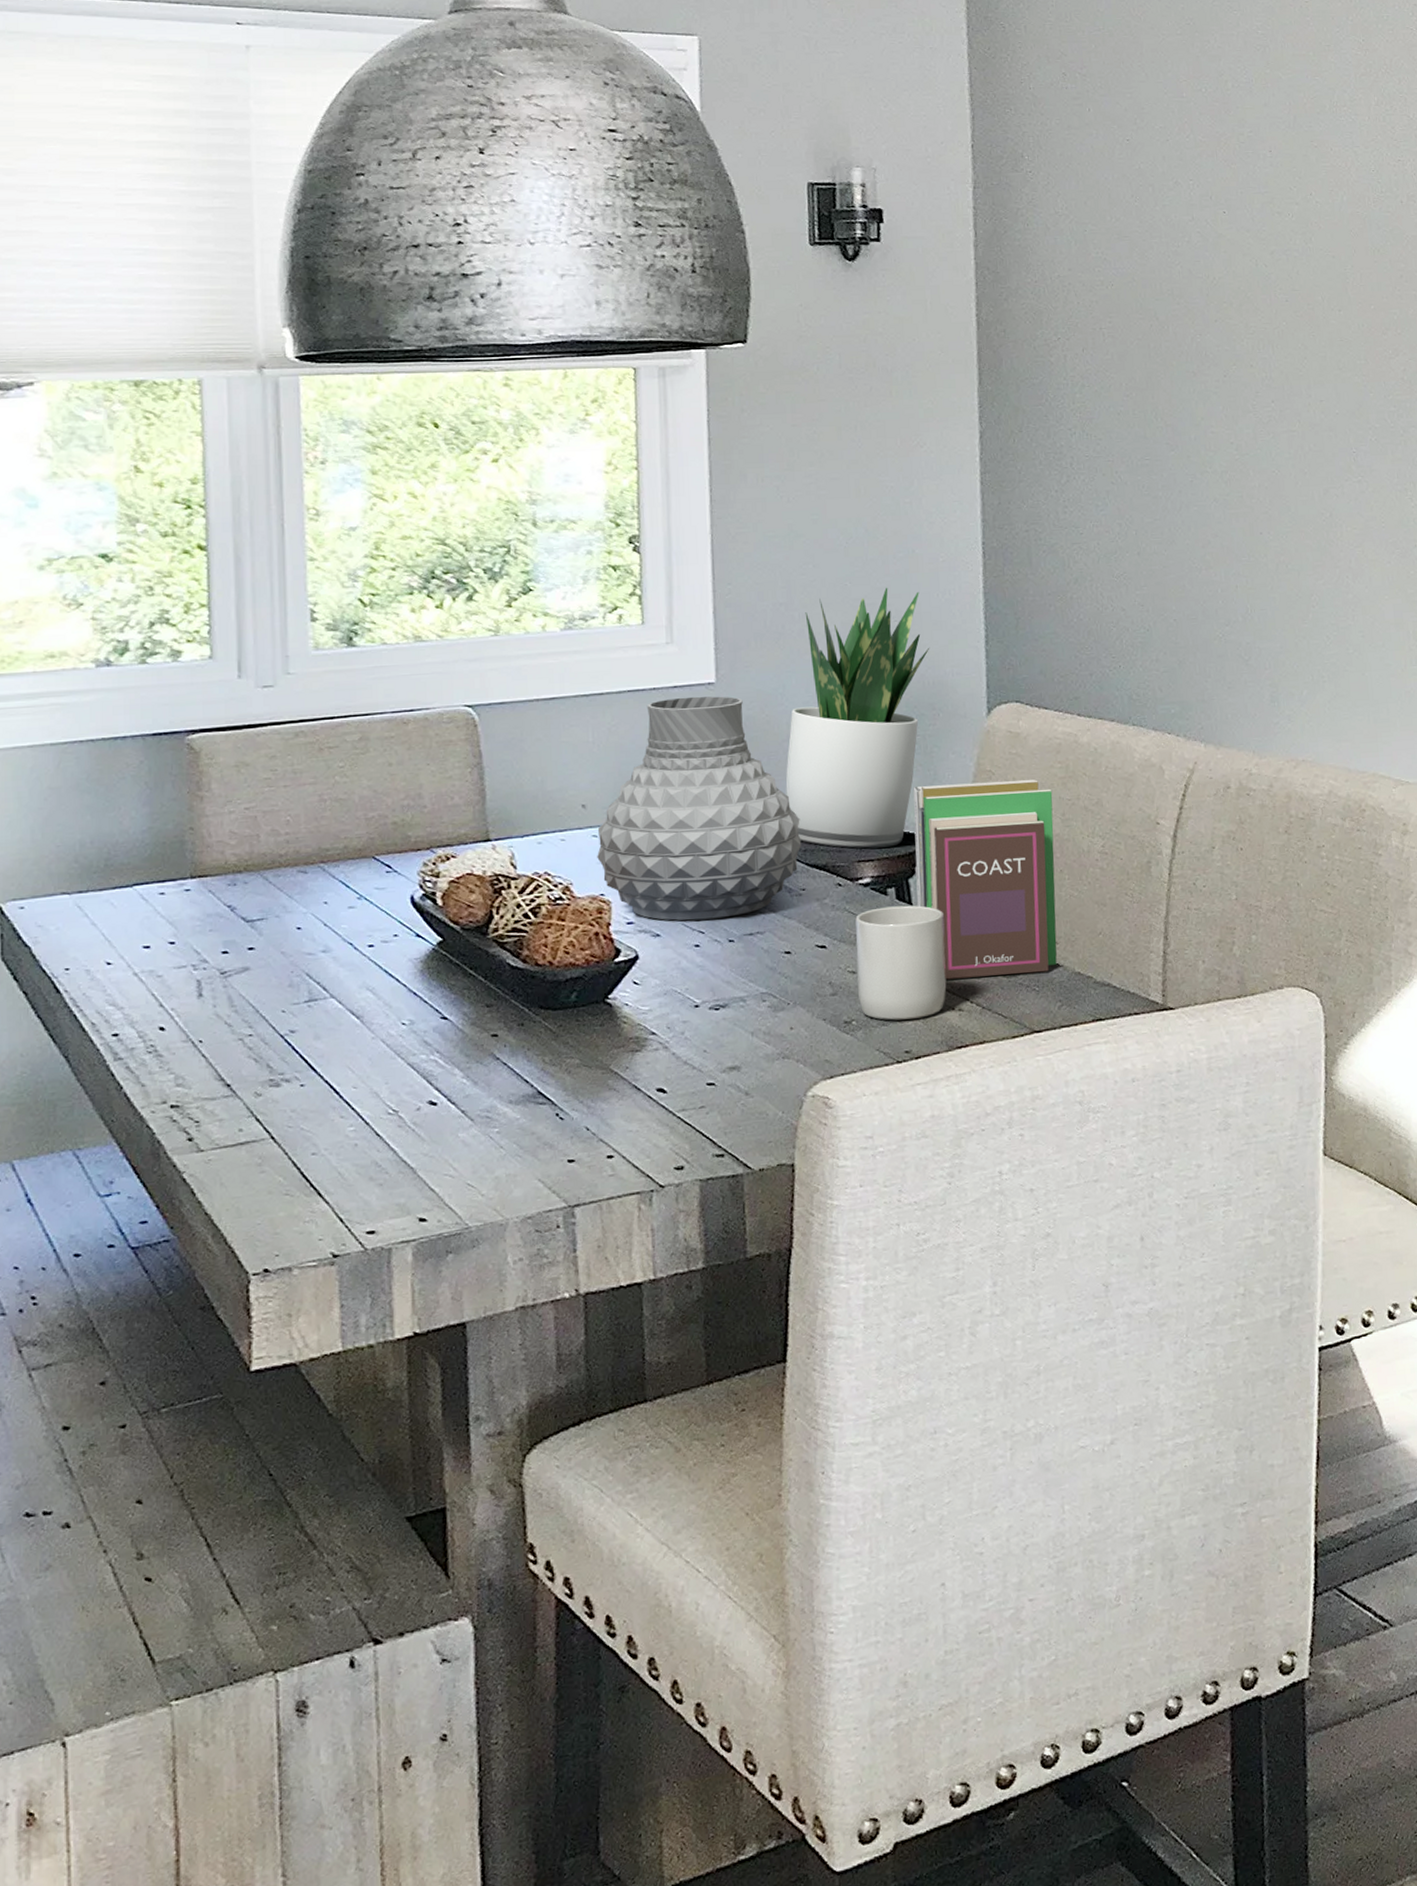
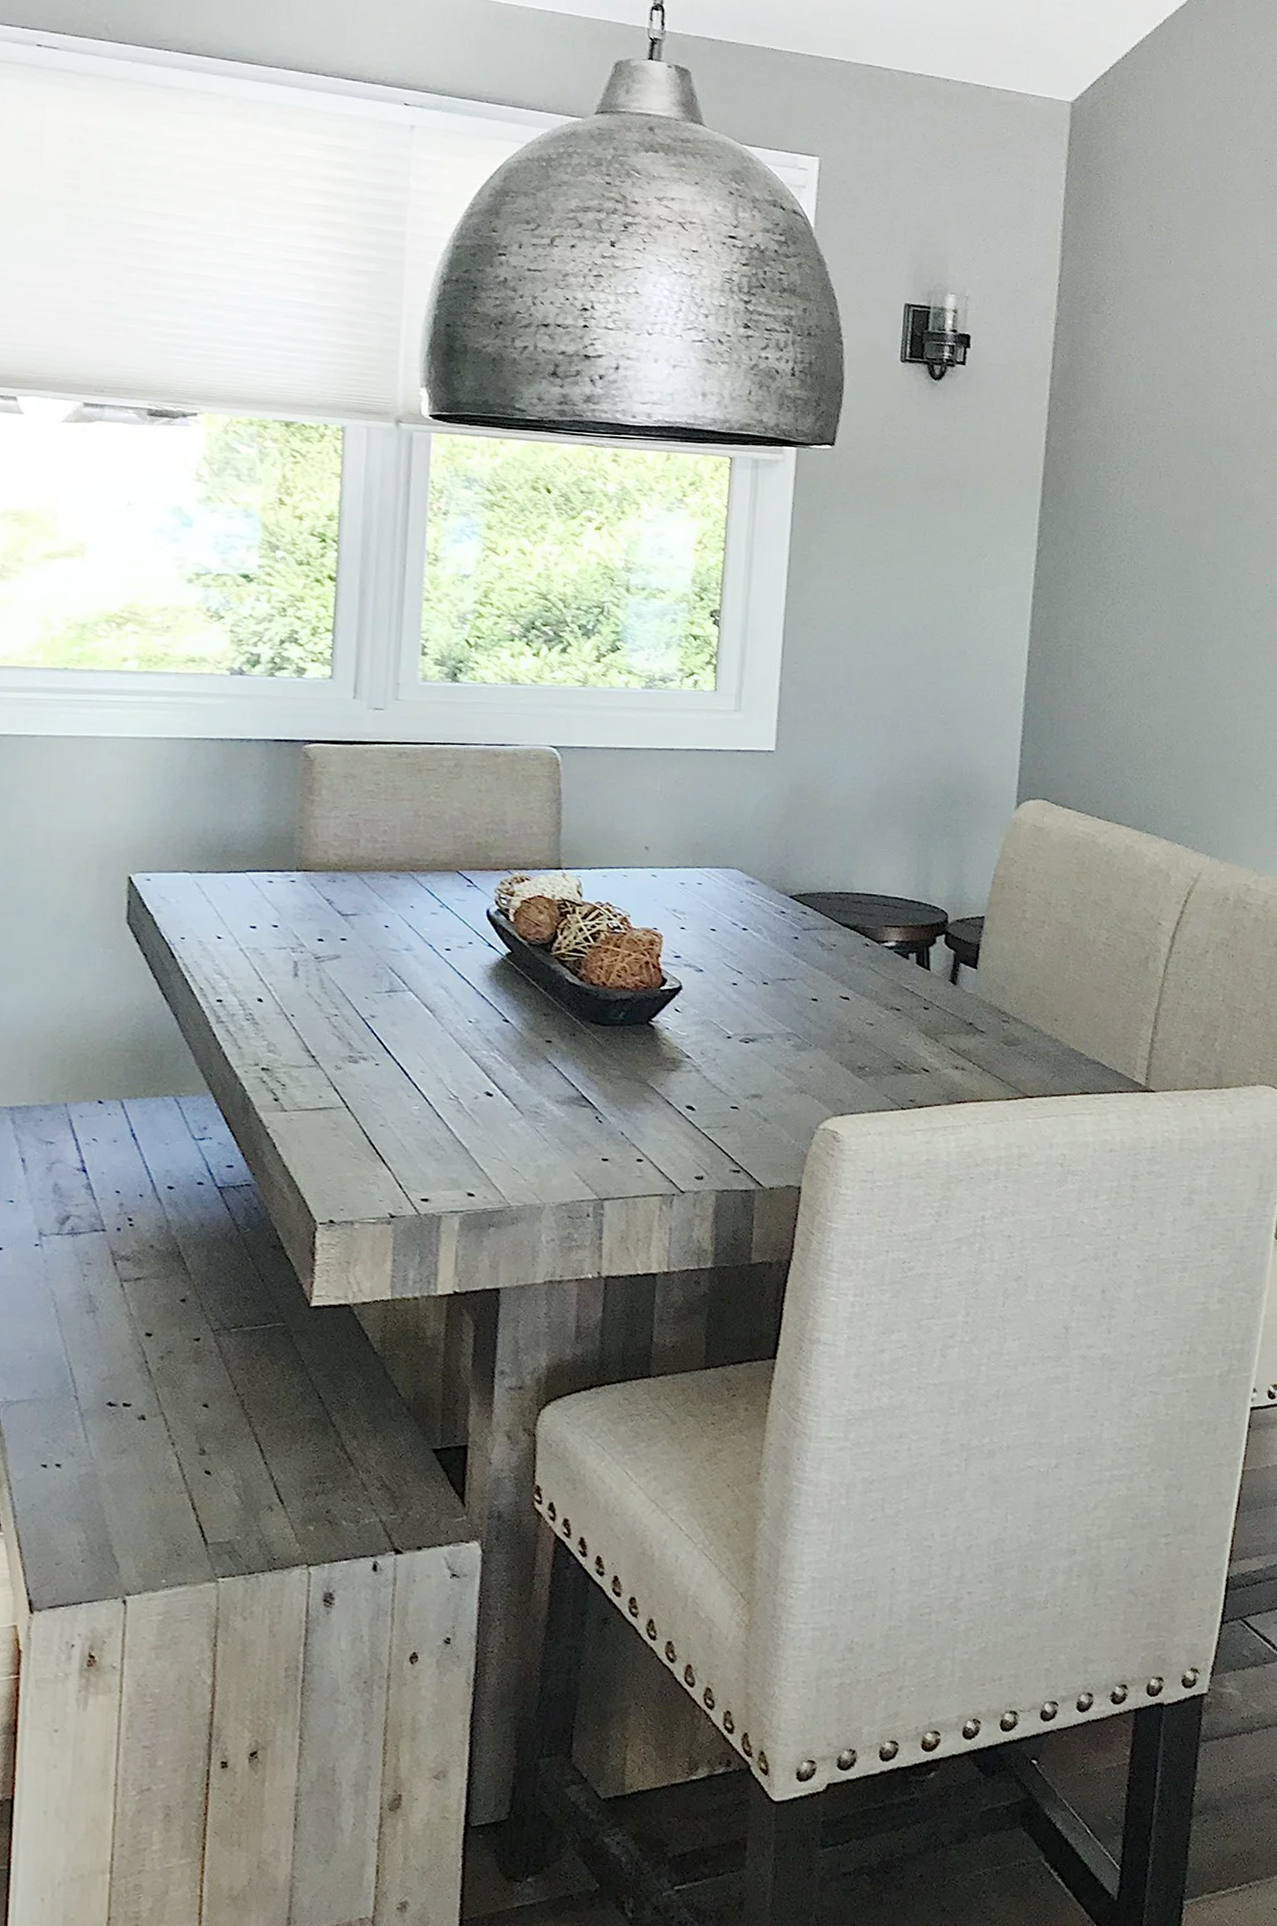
vase: present [597,696,802,921] -> none [654,760,838,962]
planter: present [785,587,930,849] -> none [827,682,971,917]
mug: present [855,905,947,1021] -> none [873,969,958,1072]
books: present [913,779,1057,980] -> none [934,865,1067,1045]

